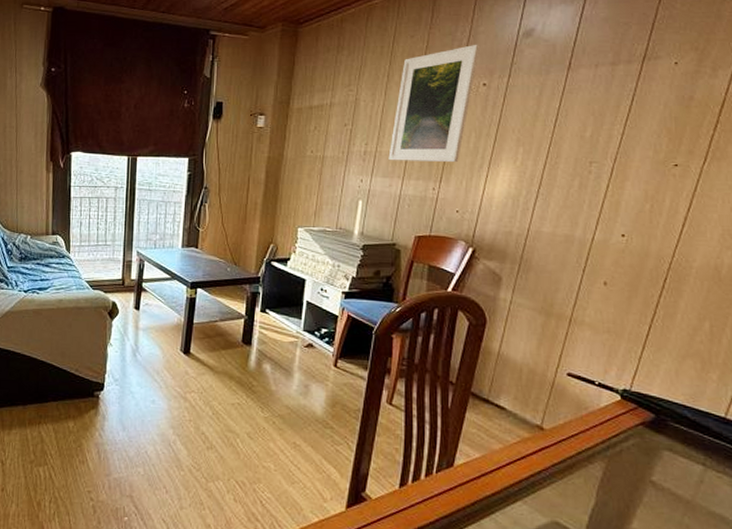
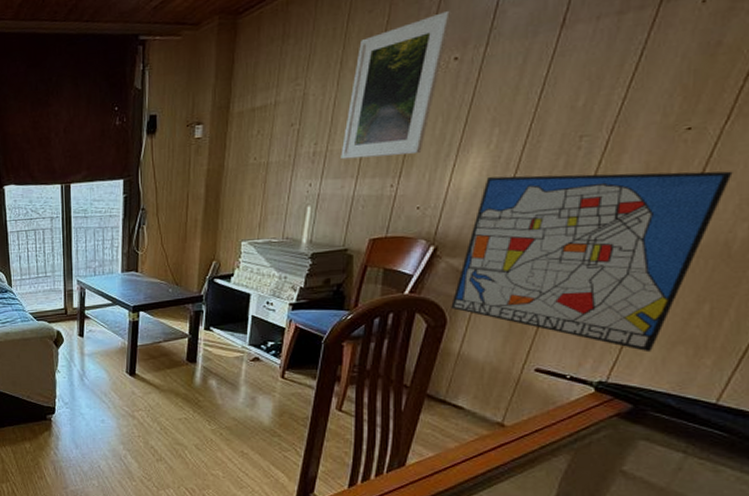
wall art: none [489,190,715,364] -> present [451,171,733,353]

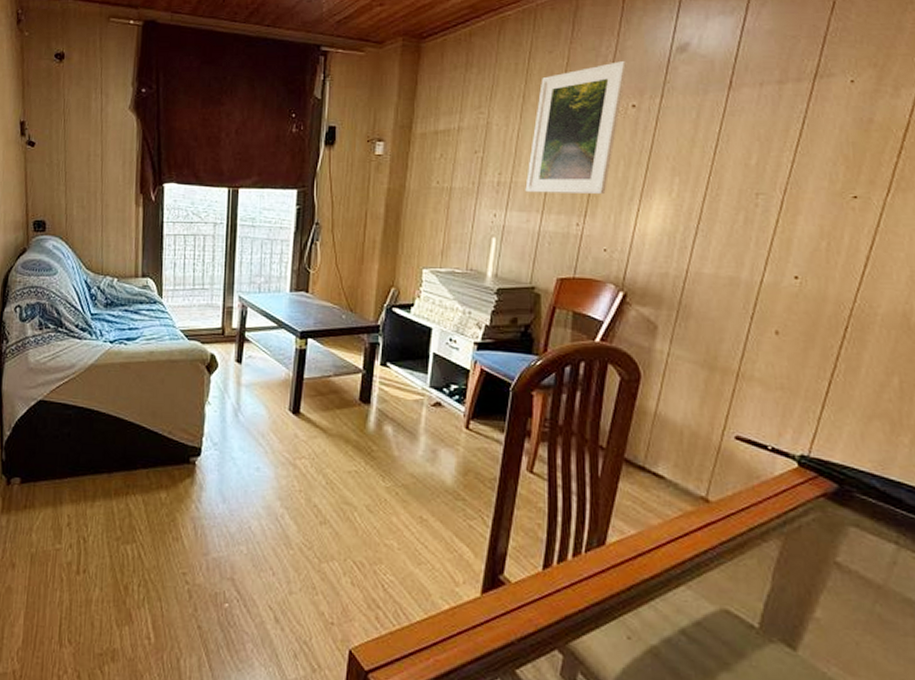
wall art: present [451,171,733,353] -> none [644,226,901,426]

